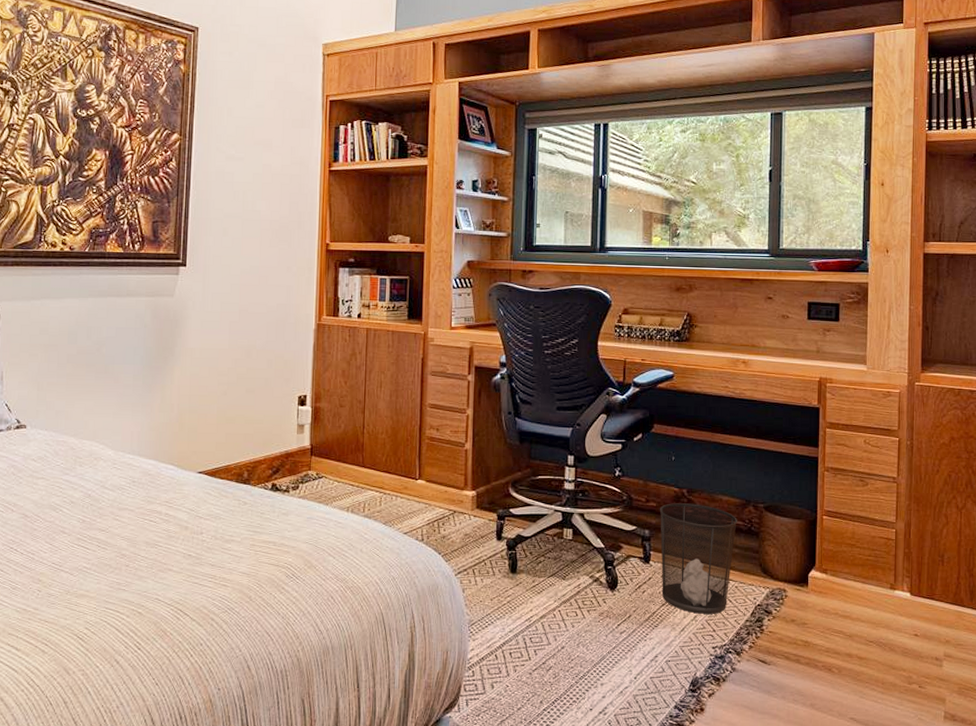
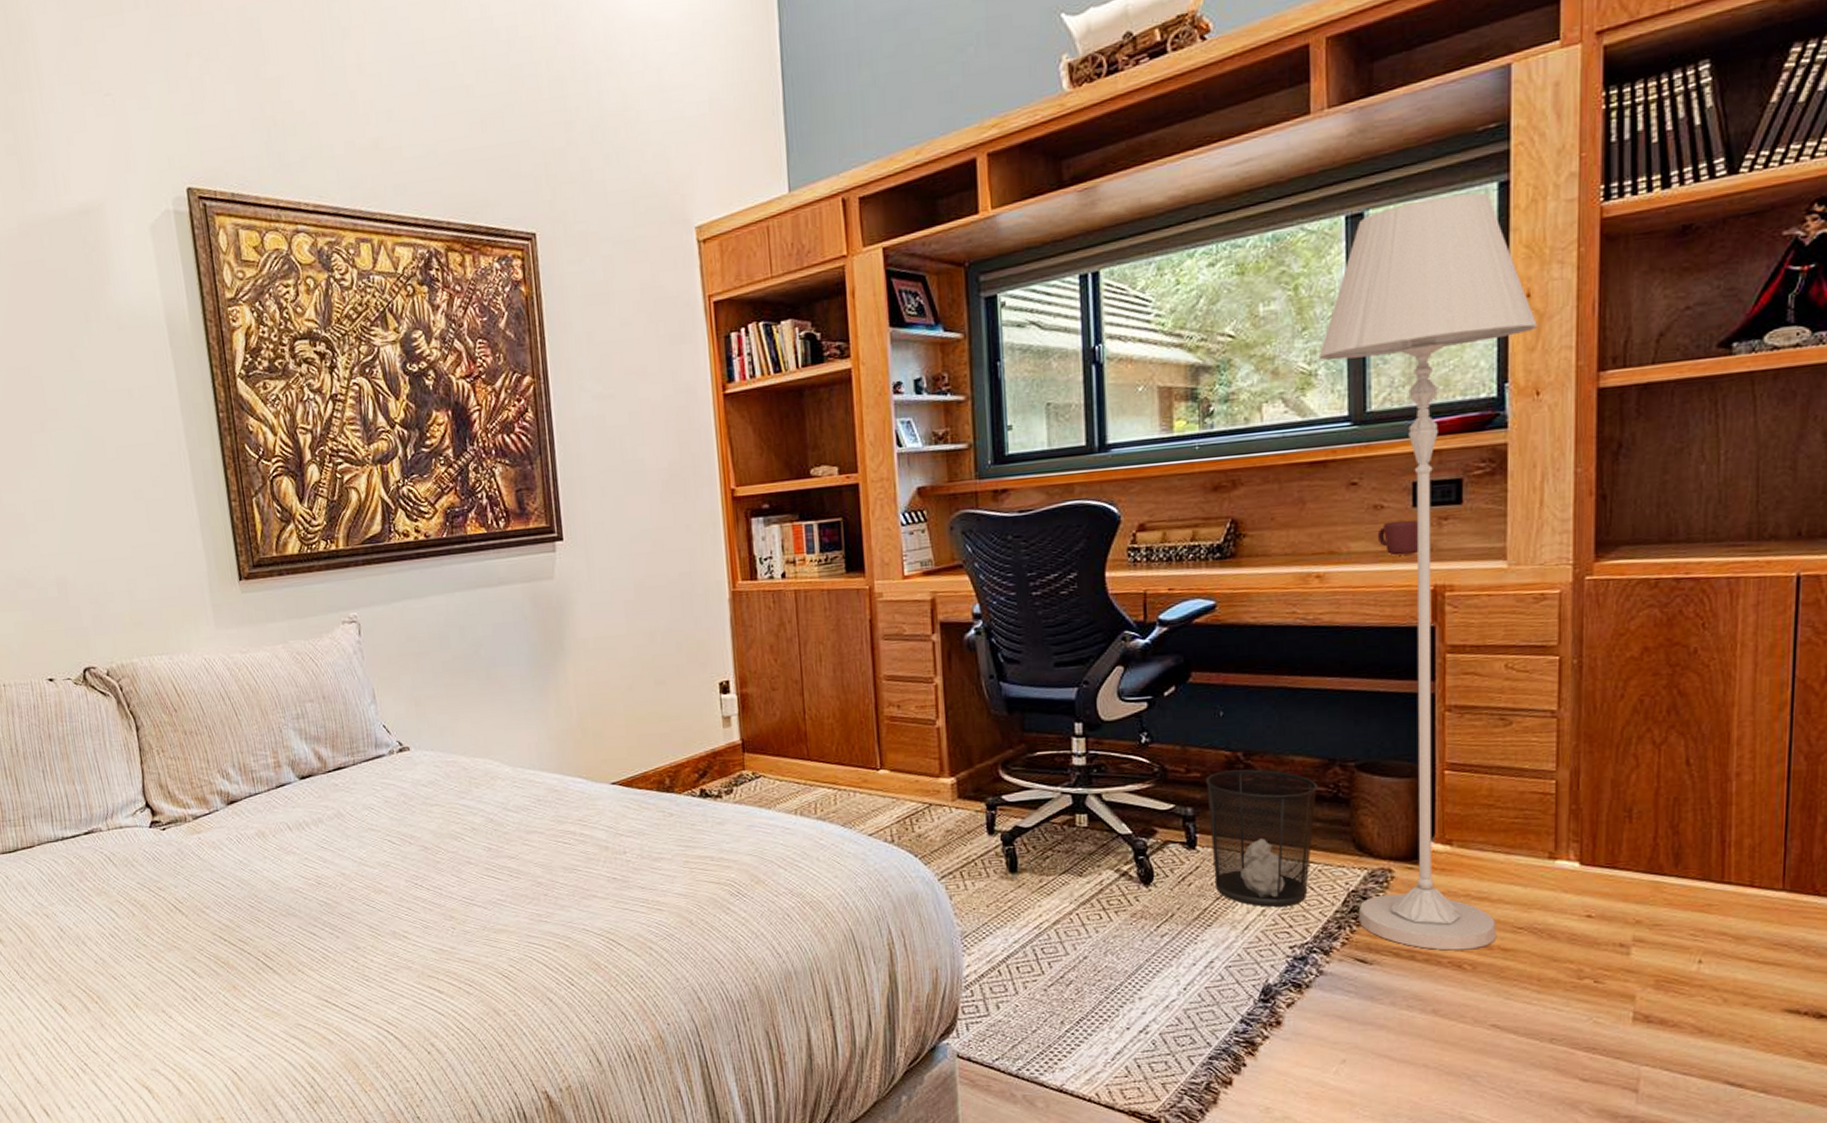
floor lamp: none [750,110,888,657] -> present [1318,192,1537,951]
mug: none [784,328,810,353] -> present [1377,520,1418,556]

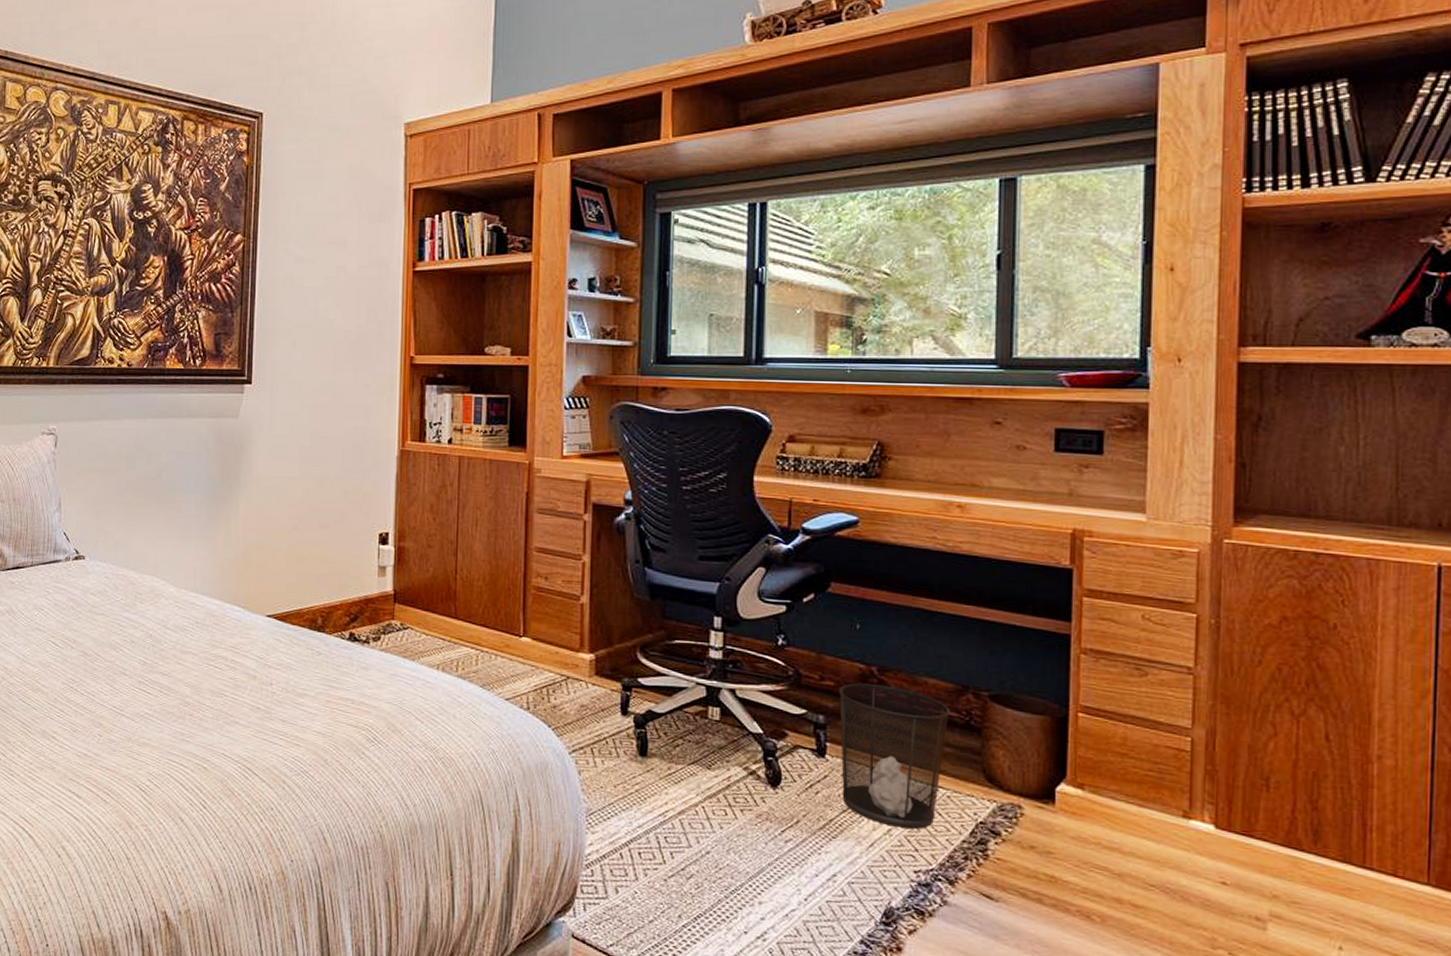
floor lamp: present [1318,192,1537,951] -> none [968,172,1180,901]
mug: present [1377,520,1418,556] -> none [1018,463,1059,497]

